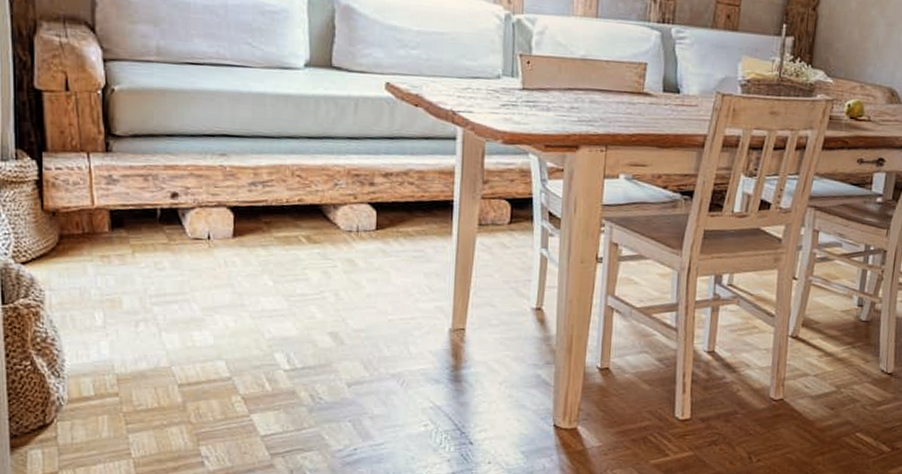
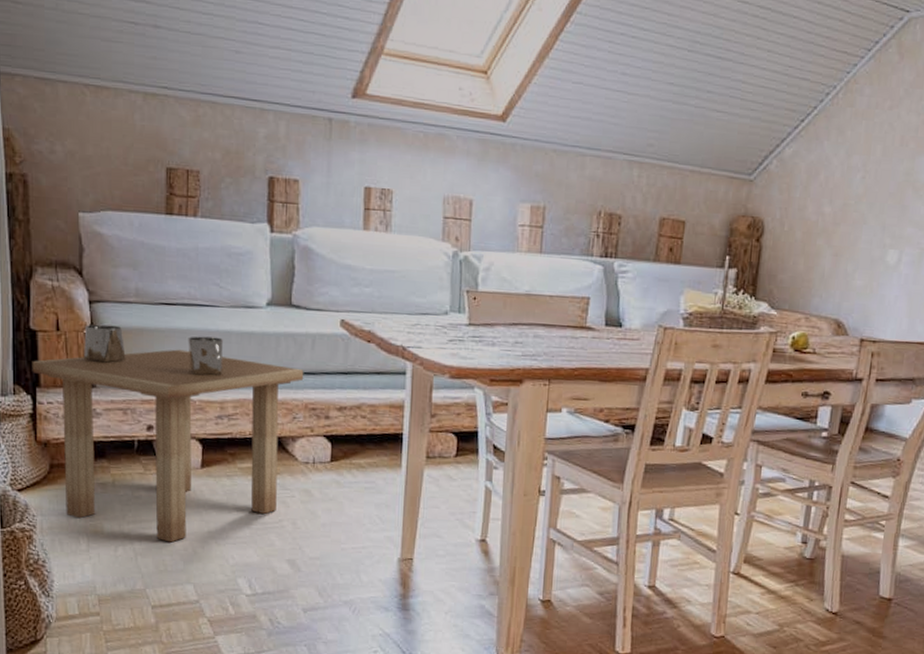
side table: none [37,84,346,317] -> present [32,324,304,543]

